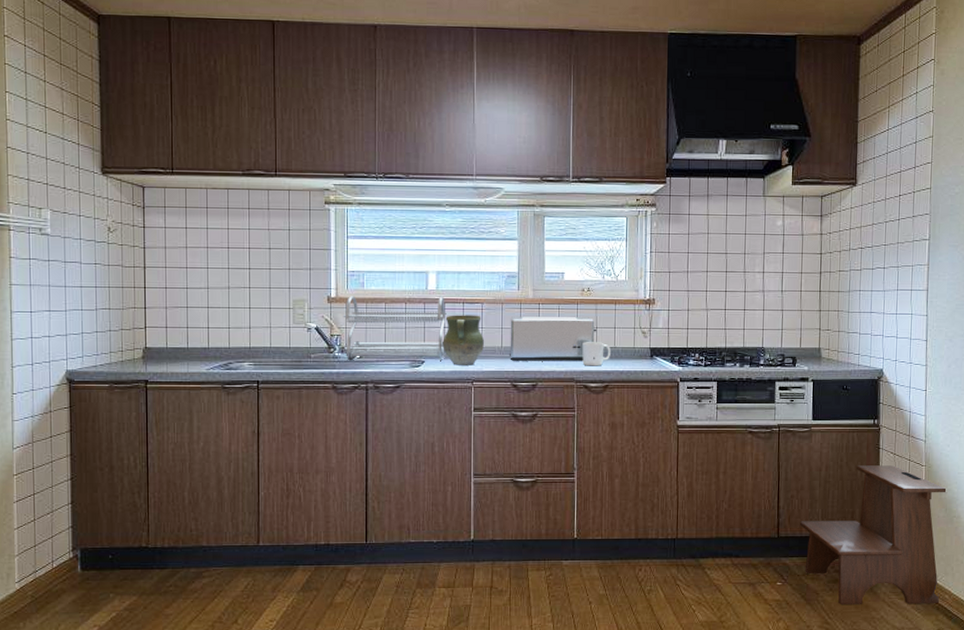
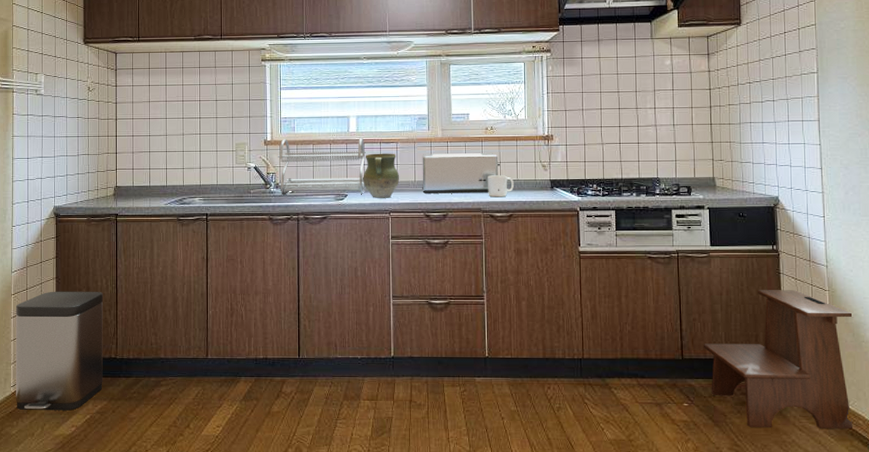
pedal bin: none [20,470,132,609] -> present [15,291,103,411]

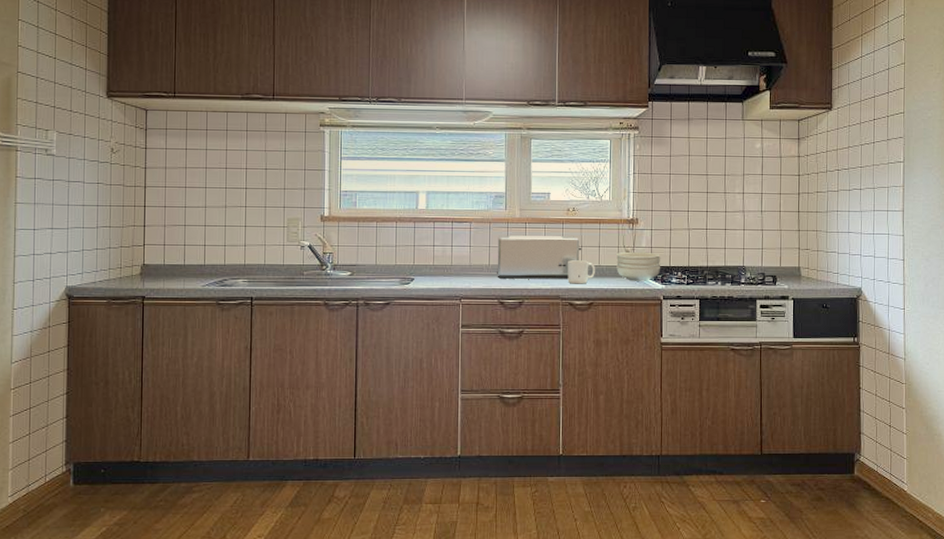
pedal bin: present [15,291,103,411] -> none [13,385,125,523]
dish rack: present [277,137,366,196] -> none [335,215,436,278]
ceramic jug: present [363,153,399,198] -> none [432,233,472,283]
bowl: none [534,166,577,194] -> present [616,251,661,281]
step stool: present [703,290,854,429] -> none [782,383,928,523]

